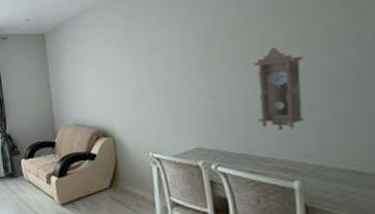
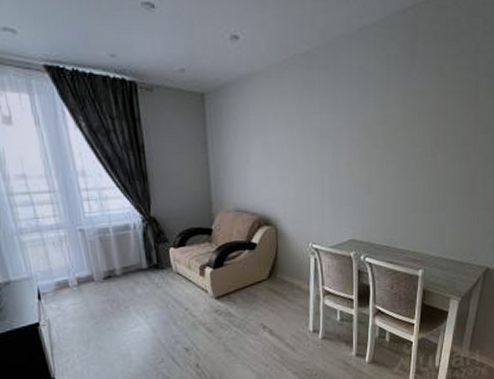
pendulum clock: present [253,47,306,131] -> none [402,149,442,226]

